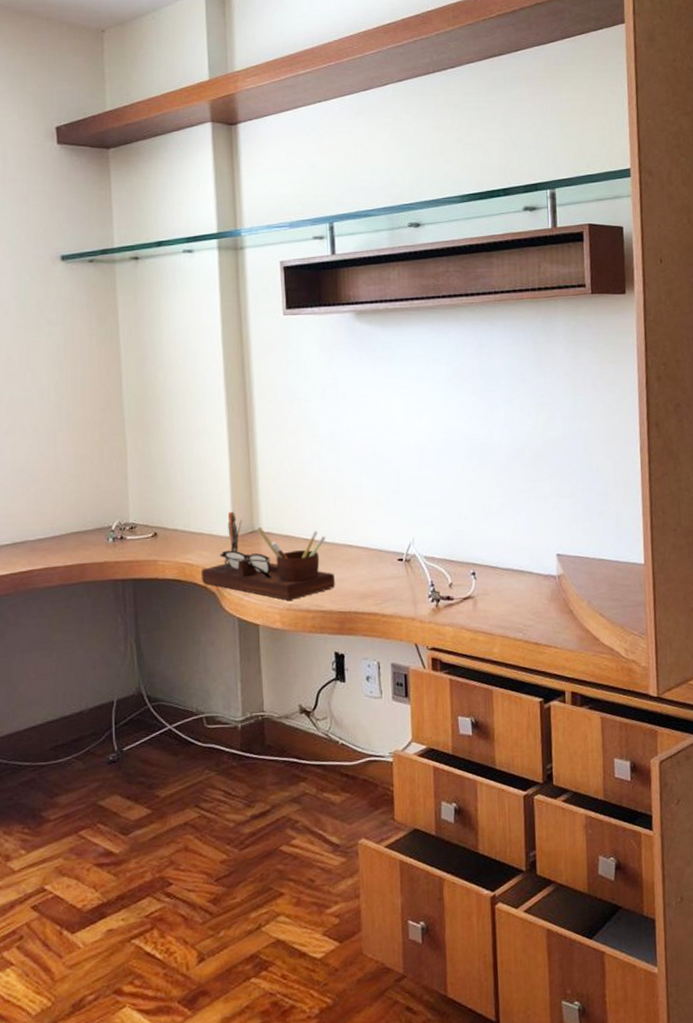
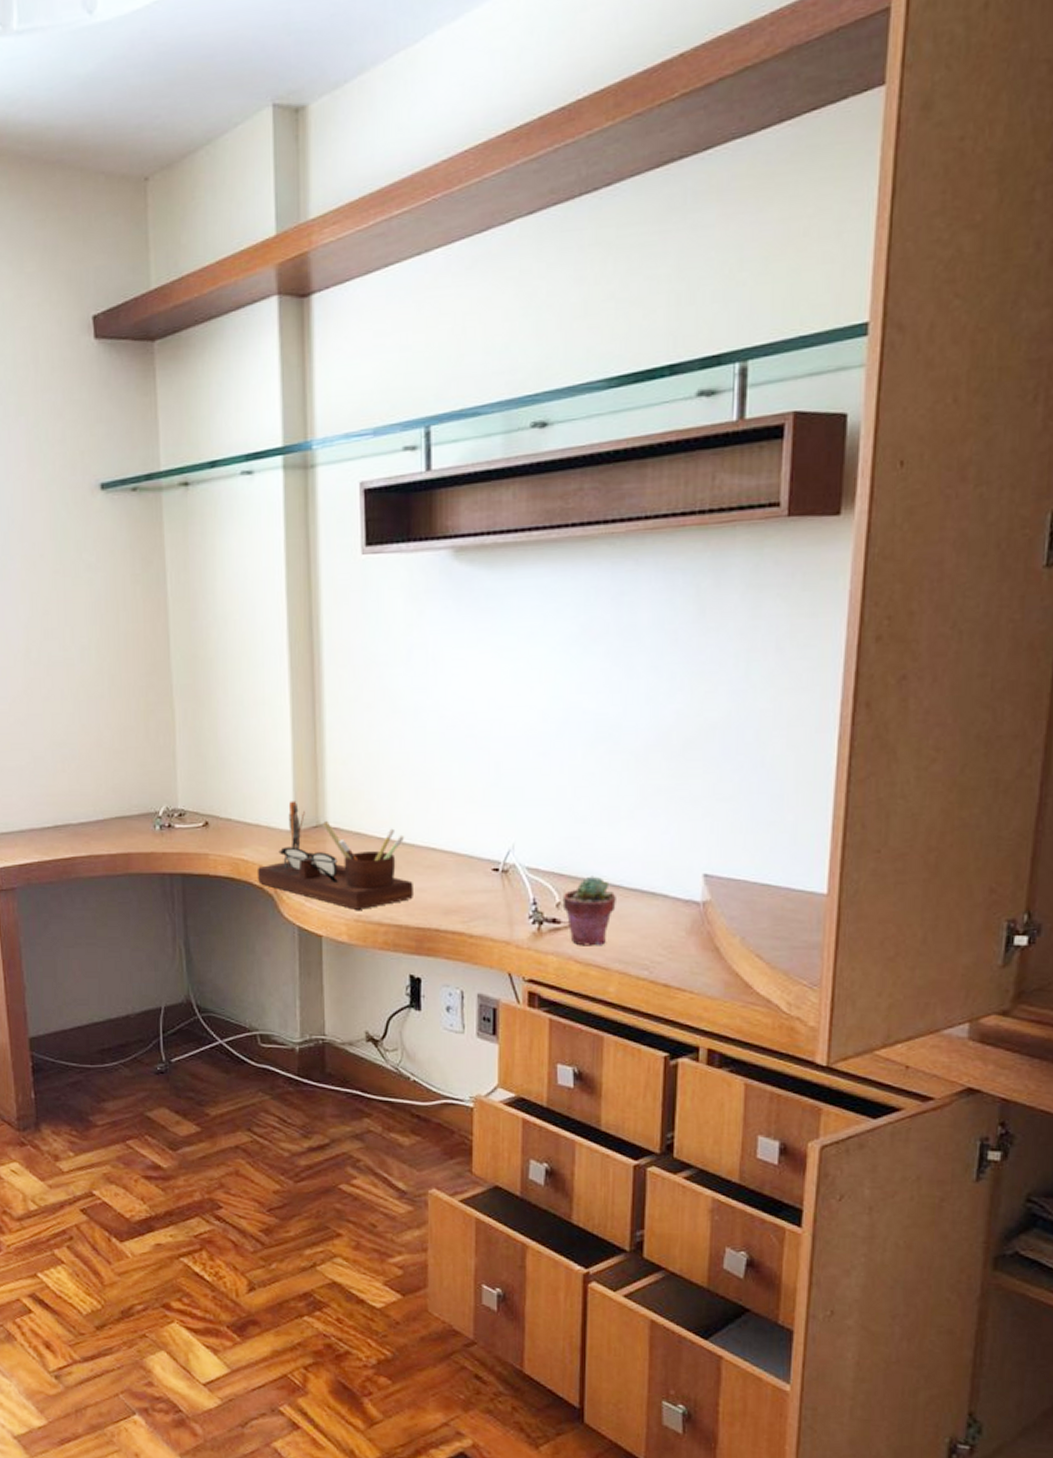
potted succulent: none [453,560,495,617] -> present [562,876,616,946]

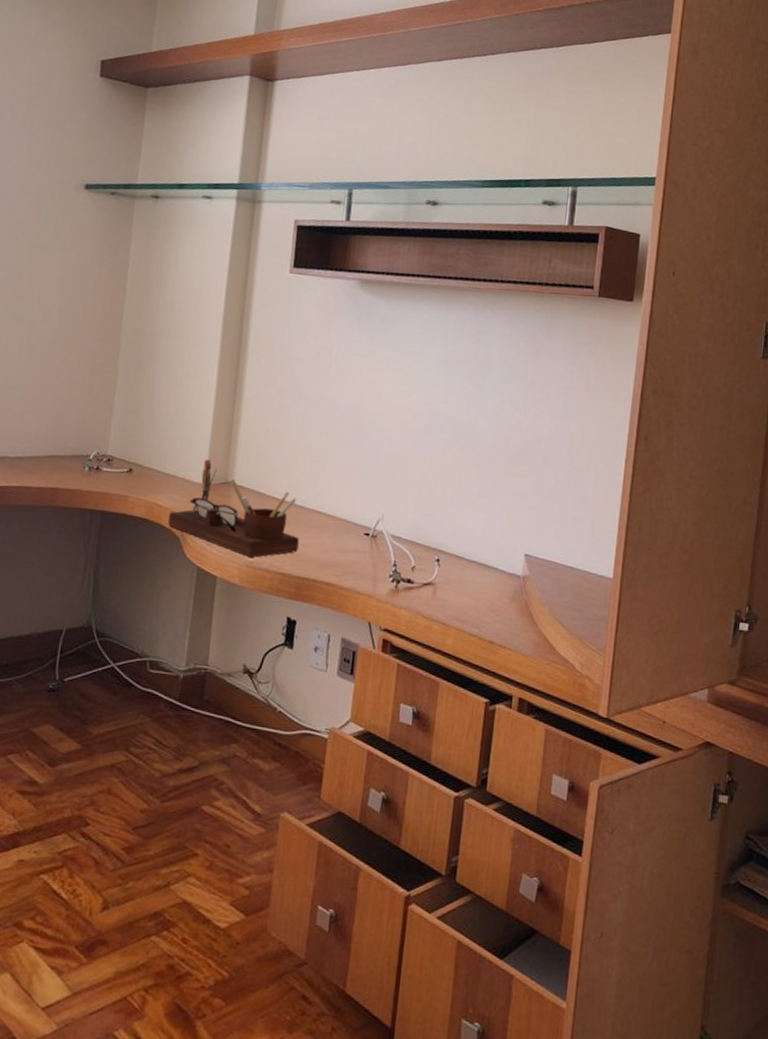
potted succulent: present [562,876,616,946] -> none [416,547,459,606]

